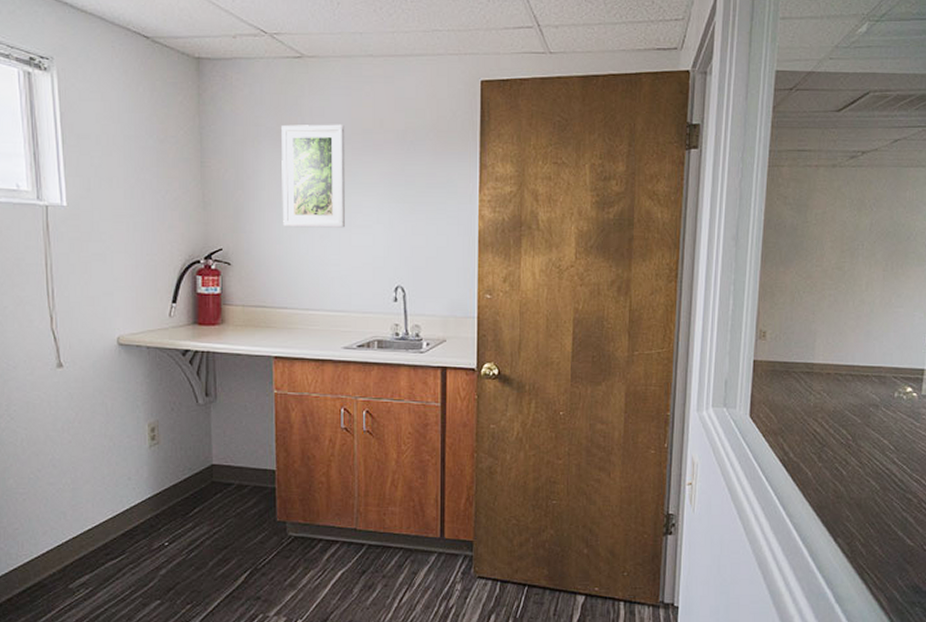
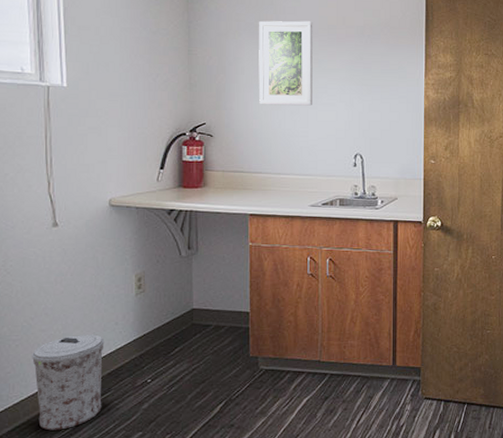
trash can: none [41,490,117,594] -> present [32,334,105,431]

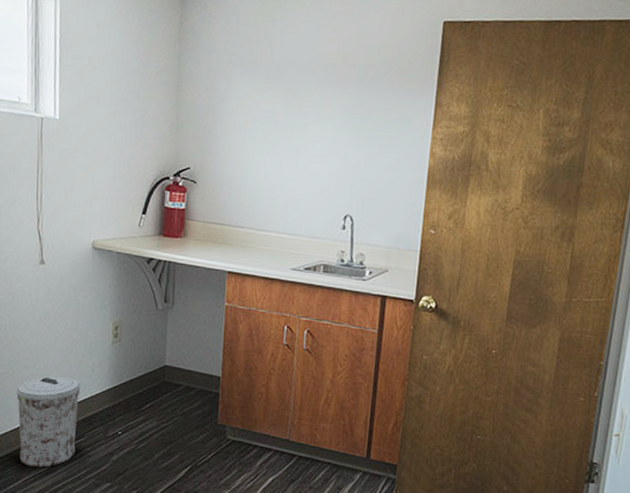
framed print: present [258,21,313,106] -> none [246,55,310,156]

